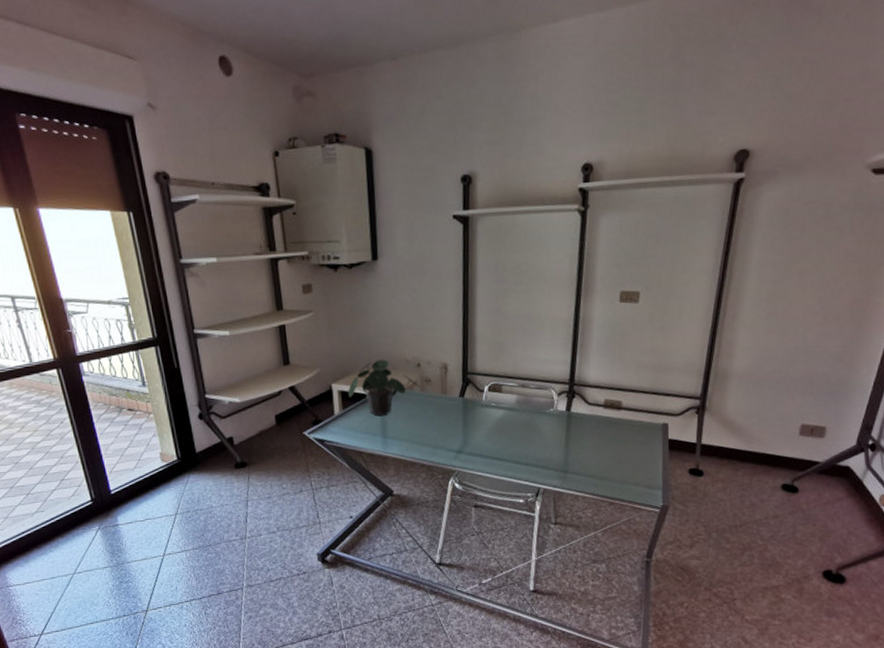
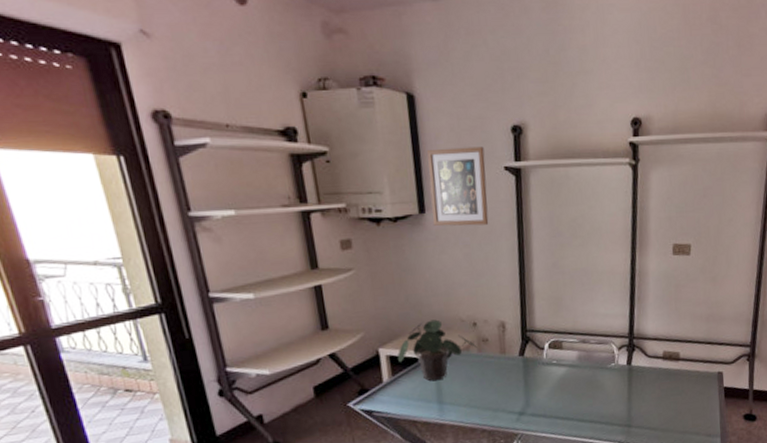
wall art: none [381,196,436,273] -> present [427,146,489,226]

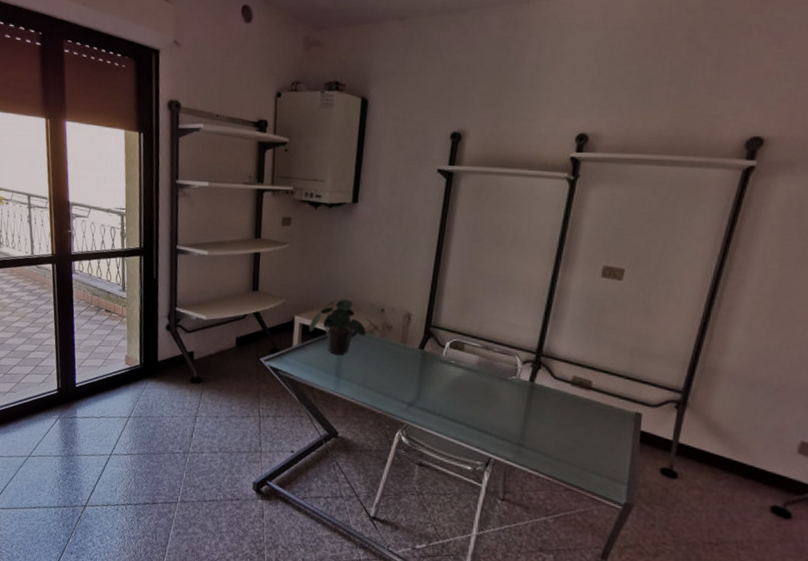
wall art: present [427,146,489,226] -> none [362,147,422,221]

